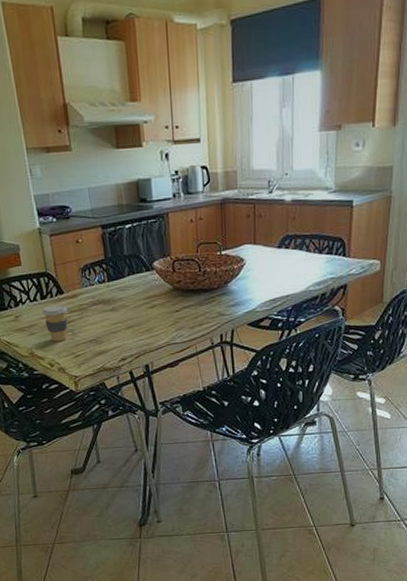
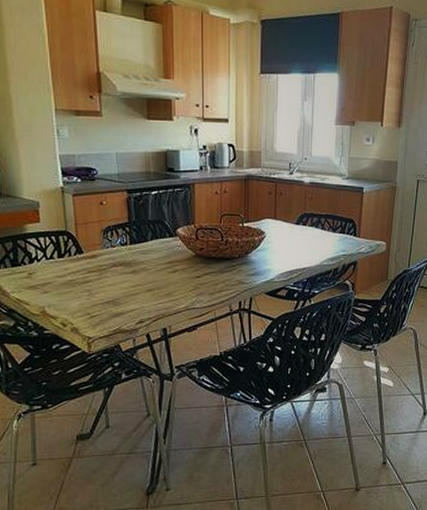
coffee cup: present [42,304,68,342] -> none [58,264,86,301]

